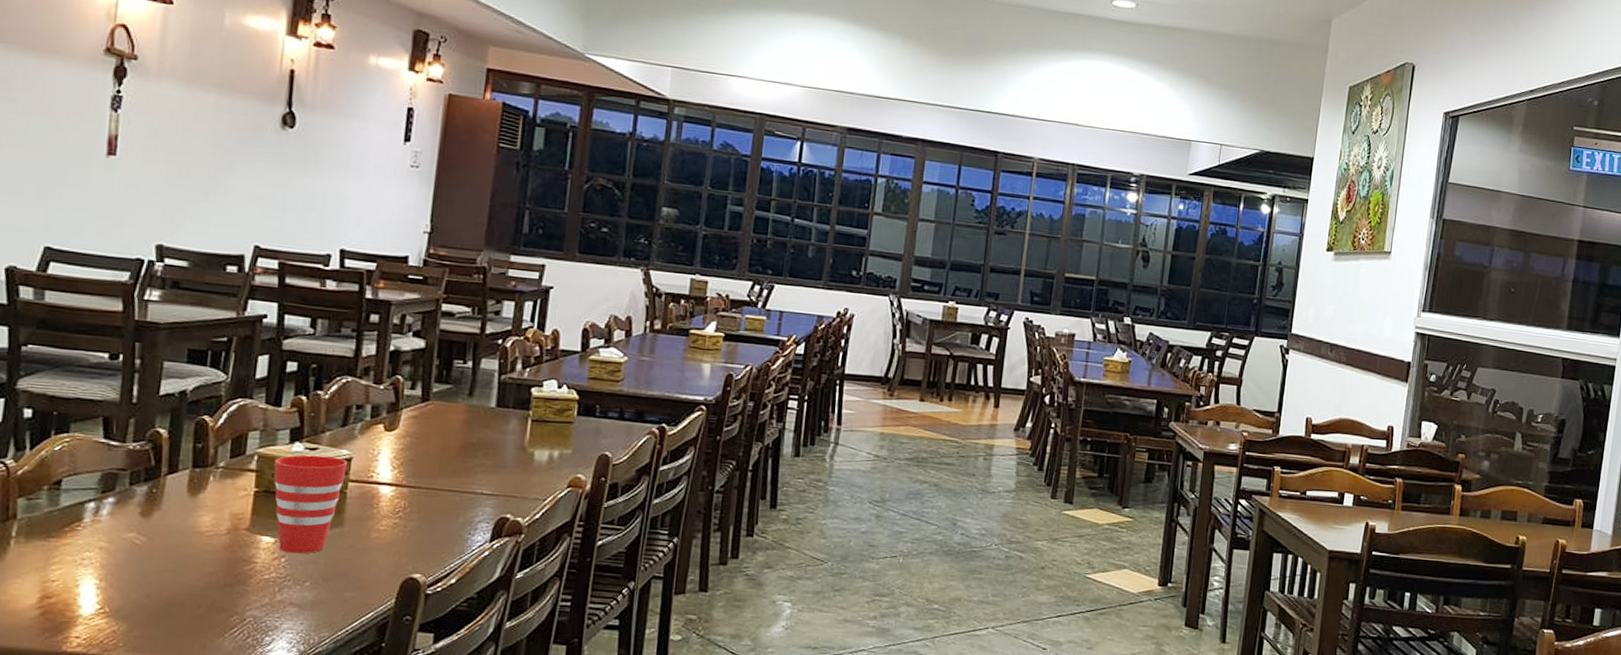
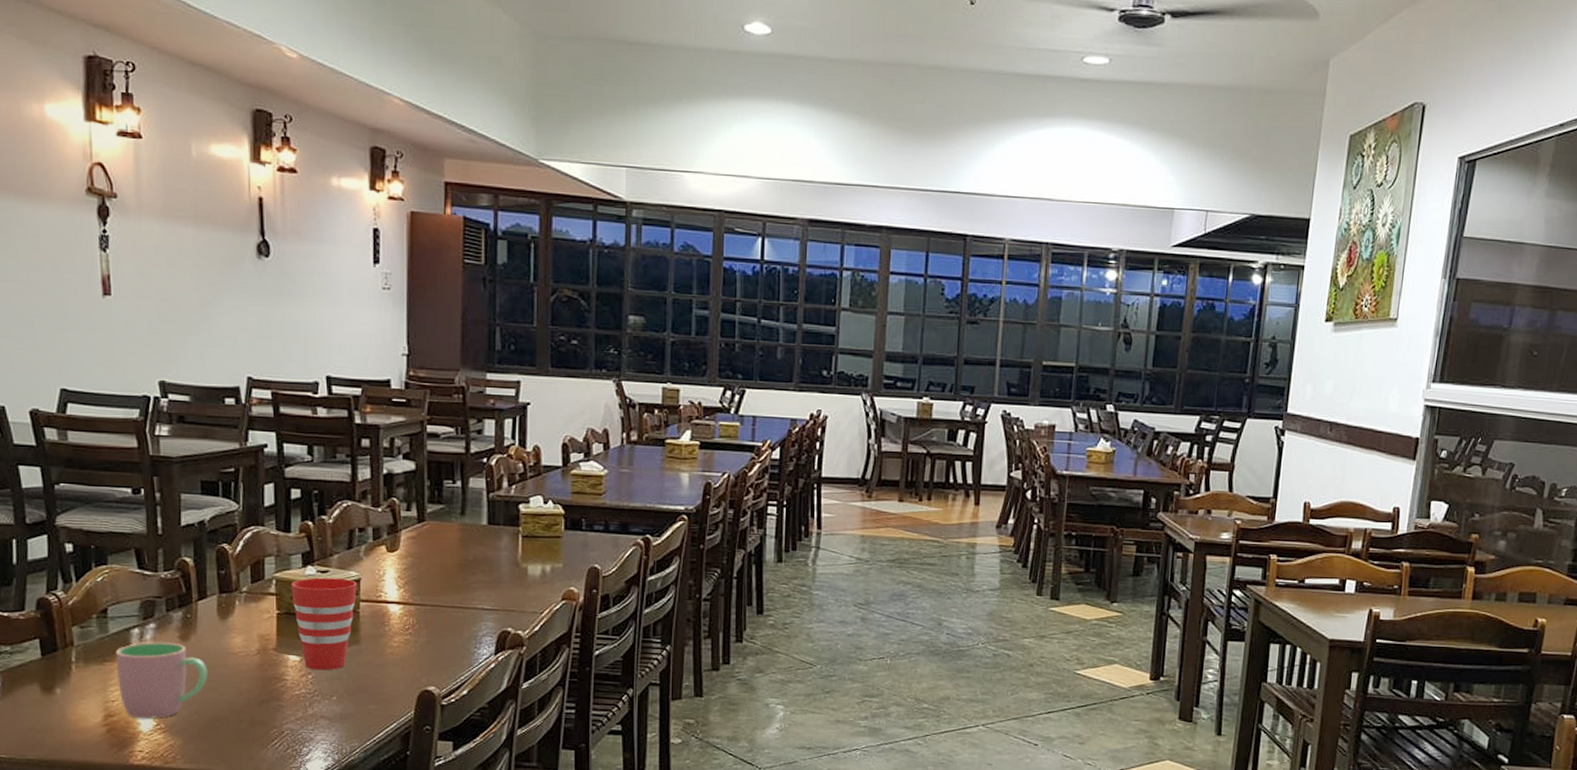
cup: none [61,517,168,601] -> present [116,642,208,718]

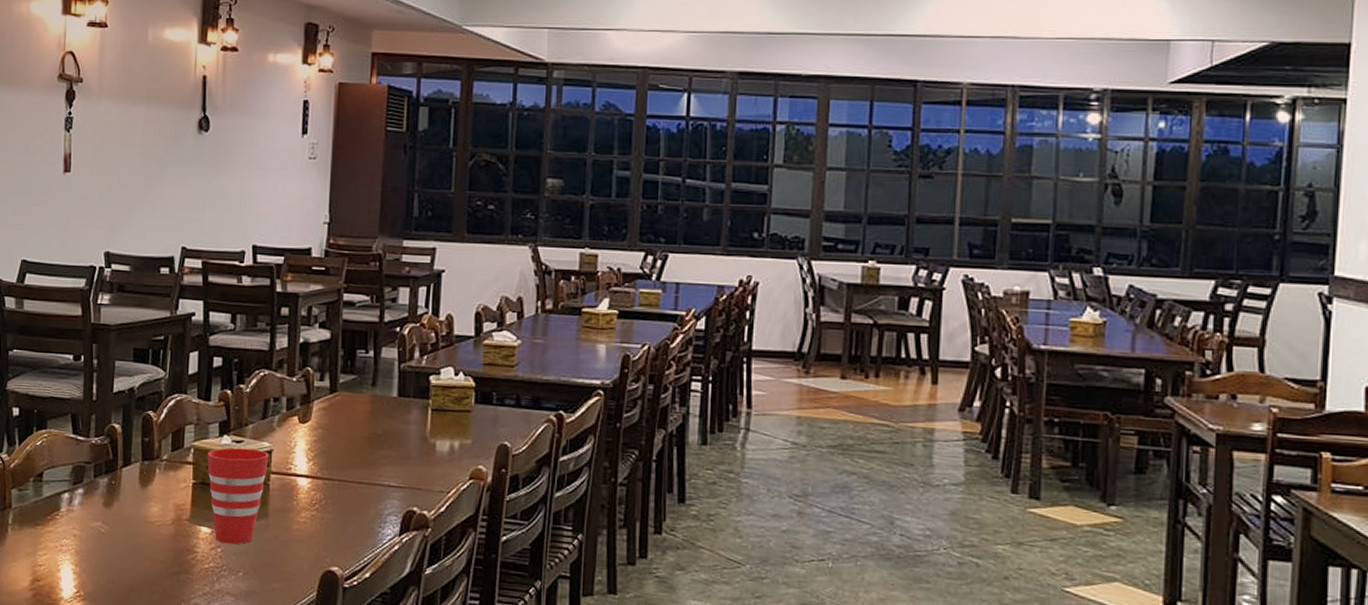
cup: present [116,642,208,718] -> none [46,507,126,585]

